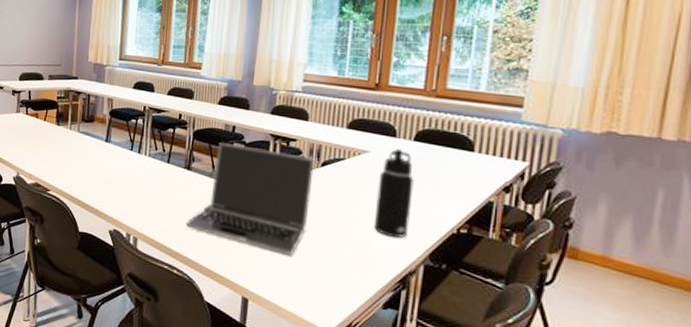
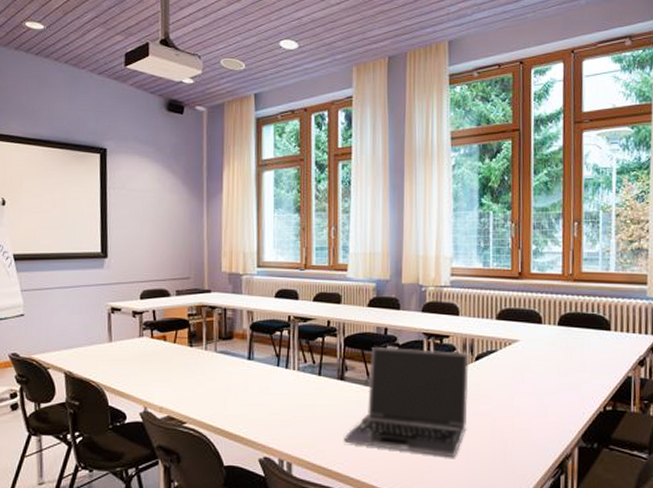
water bottle: present [373,148,414,238] -> none [529,334,562,423]

